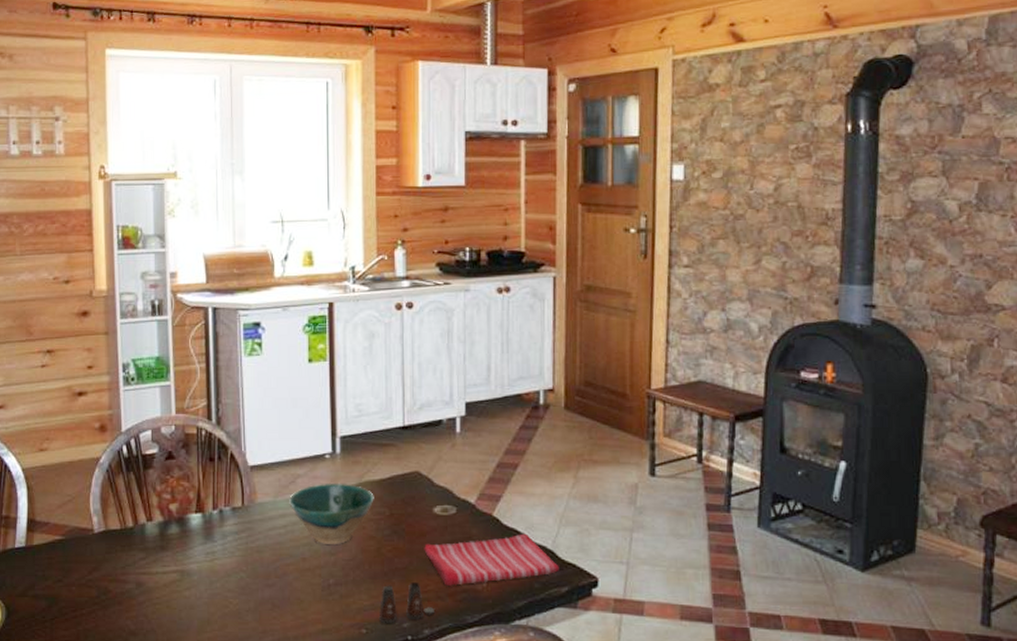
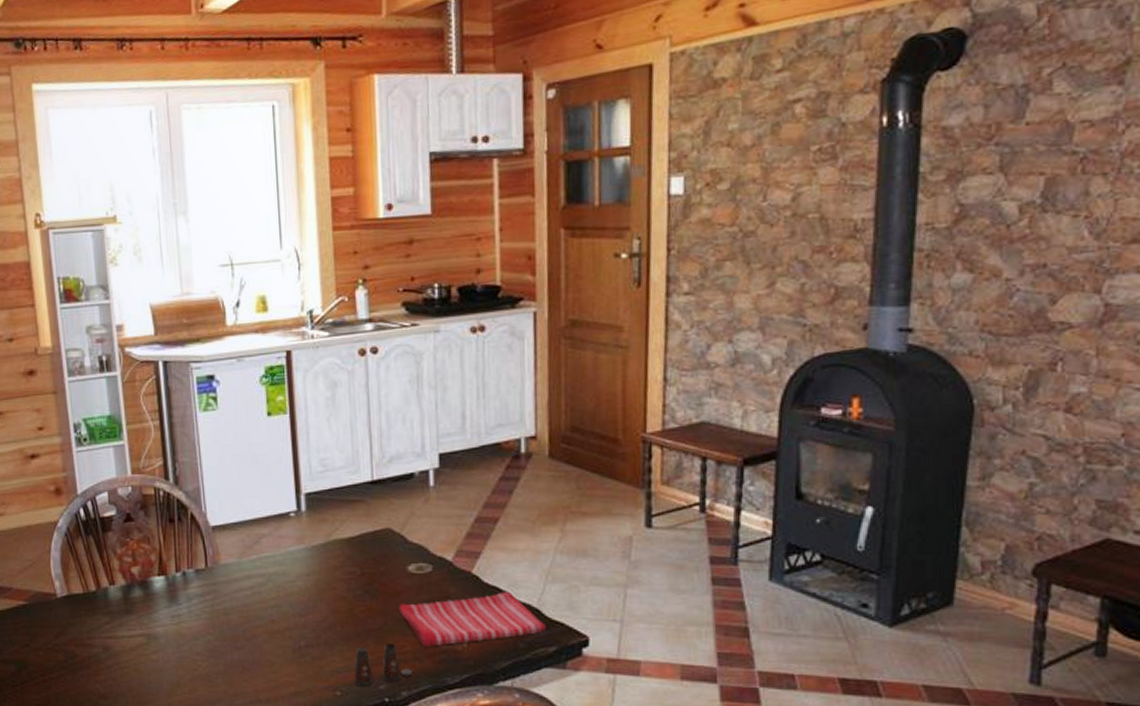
bowl: present [289,483,374,544] -> none [254,542,344,605]

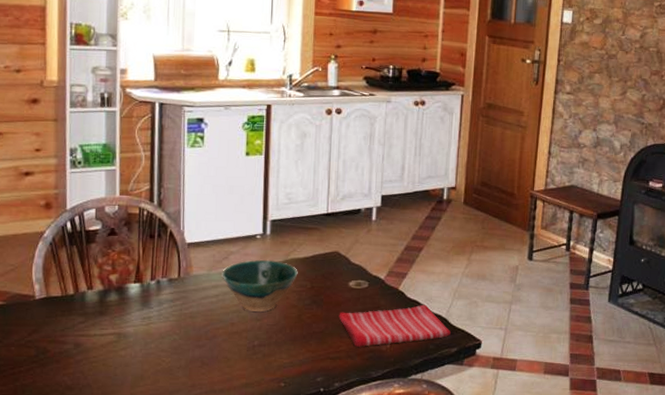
bowl: none [254,542,344,605] -> present [222,259,298,312]
salt shaker: present [354,644,412,686] -> none [297,344,344,379]

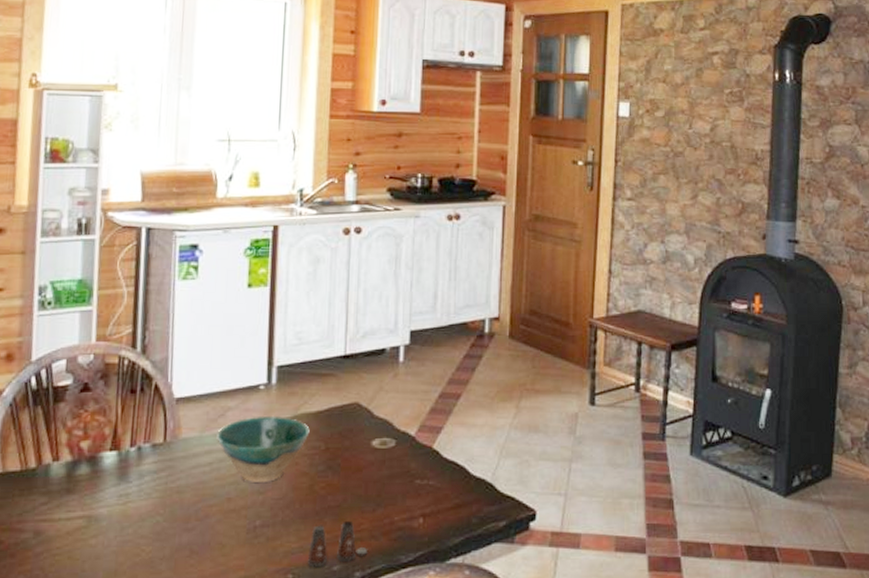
salt shaker: none [297,344,344,379] -> present [308,521,367,568]
dish towel: present [339,304,451,347] -> none [359,466,498,524]

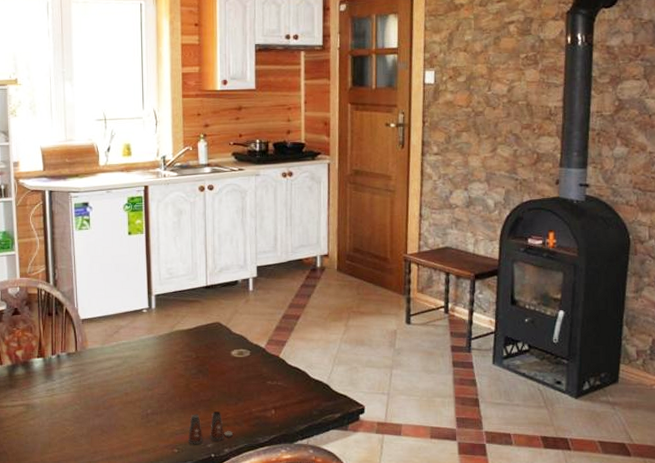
bowl: present [217,415,310,482] -> none [114,332,183,382]

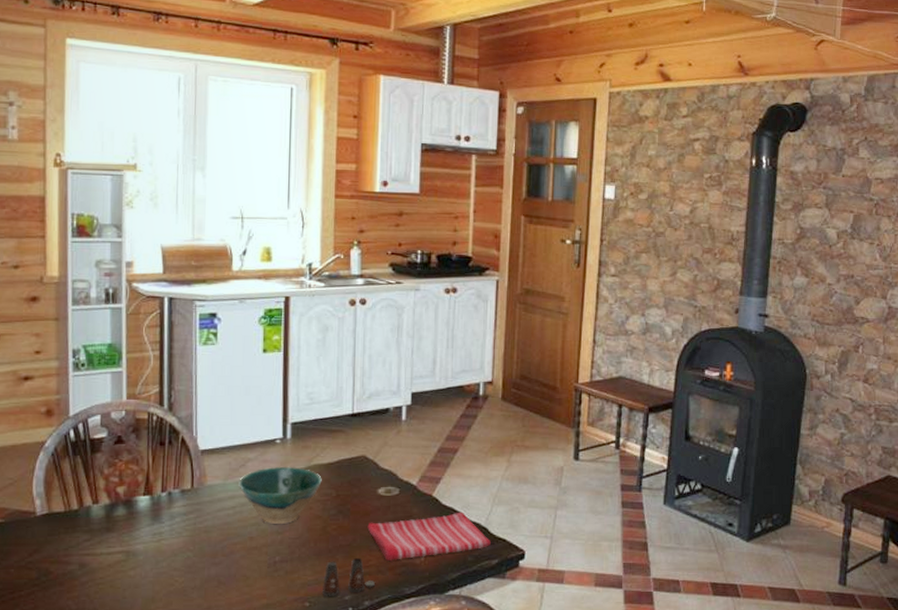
bowl: none [114,332,183,382] -> present [239,466,322,524]
dish towel: none [224,371,333,414] -> present [367,512,491,560]

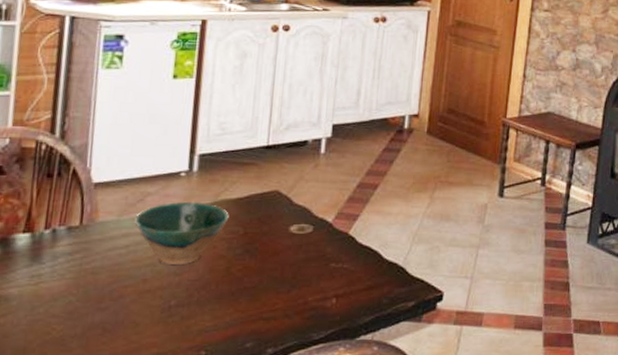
salt shaker: present [323,558,375,597] -> none [221,301,280,345]
dish towel: present [367,512,491,560] -> none [276,251,408,304]

